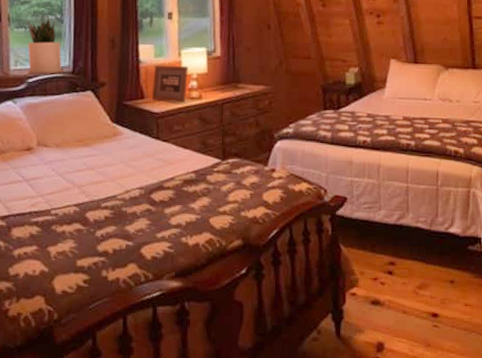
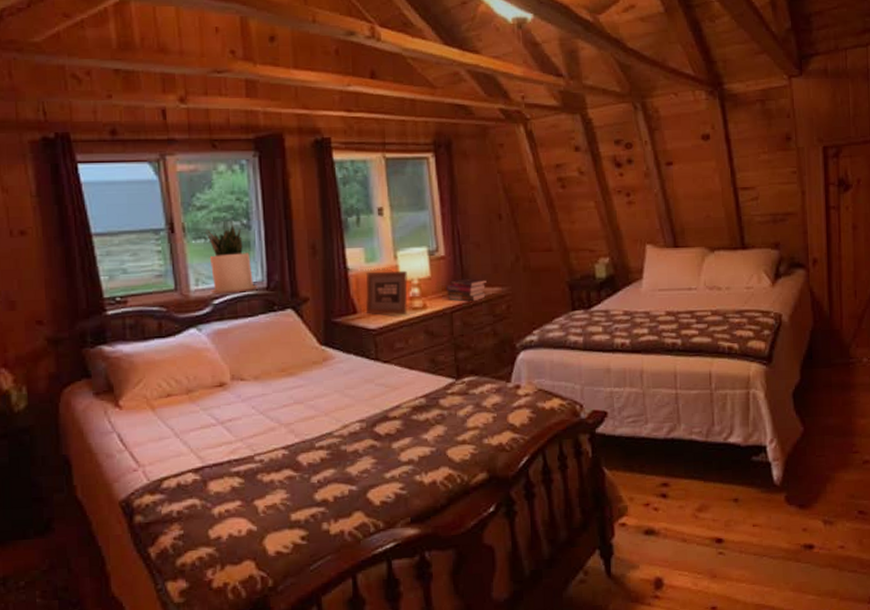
books: none [220,76,254,96] -> present [447,278,487,302]

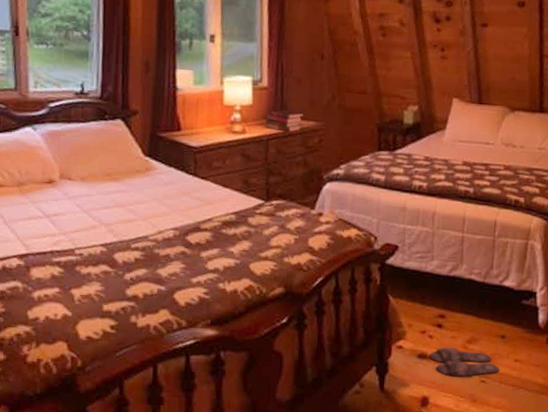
planter: present [205,225,257,295] -> none [48,35,92,99]
picture frame: present [365,270,408,316] -> none [189,93,231,138]
slippers: none [657,519,738,553] -> present [430,347,500,378]

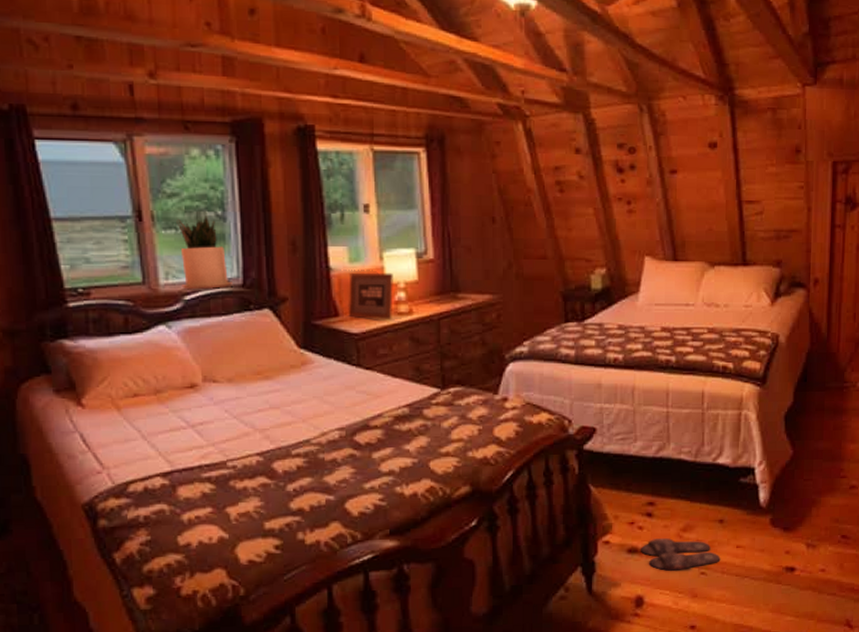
planter: none [48,35,92,99] -> present [176,216,232,290]
picture frame: none [189,93,231,138] -> present [348,272,393,321]
books: present [265,109,303,132] -> none [435,284,477,309]

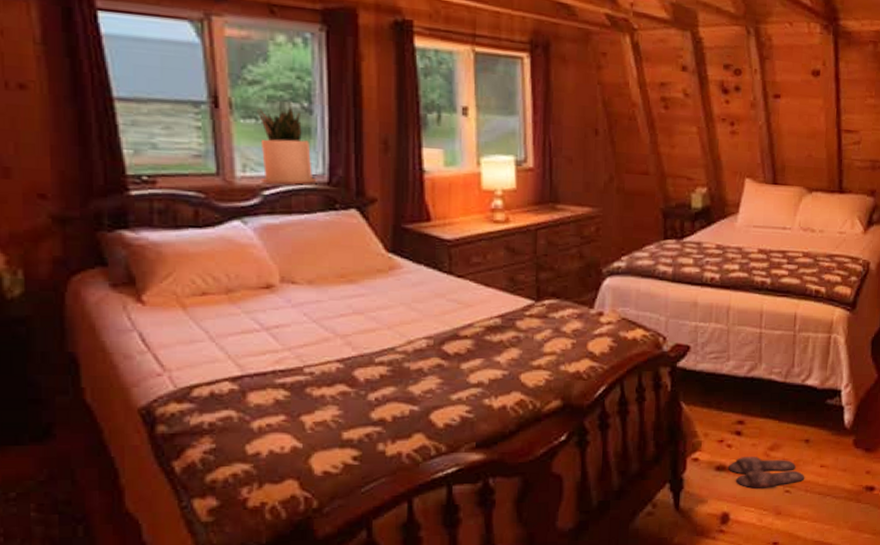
picture frame: present [348,272,393,321] -> none [441,176,490,228]

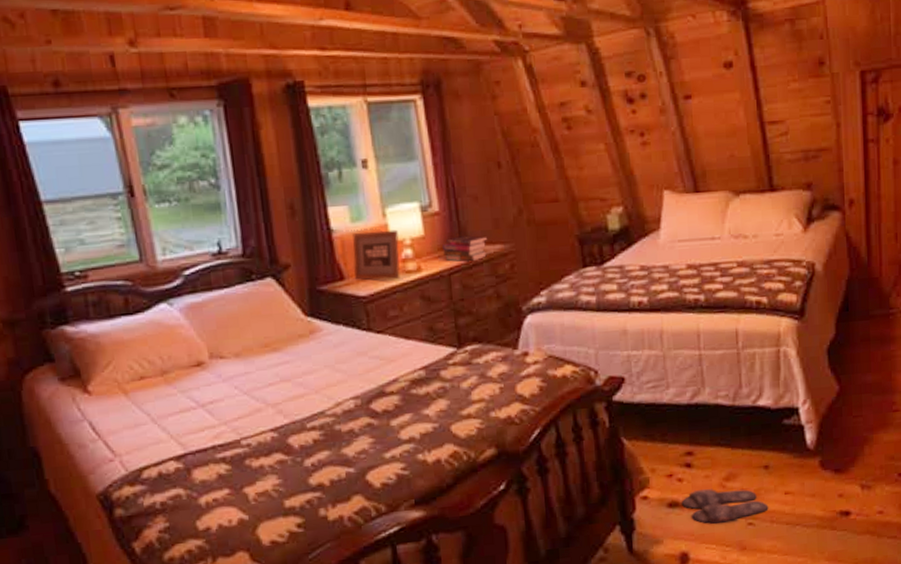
planter: present [257,107,317,186] -> none [169,185,232,265]
picture frame: none [441,176,490,228] -> present [353,229,401,280]
books: none [533,194,576,220] -> present [443,235,487,262]

